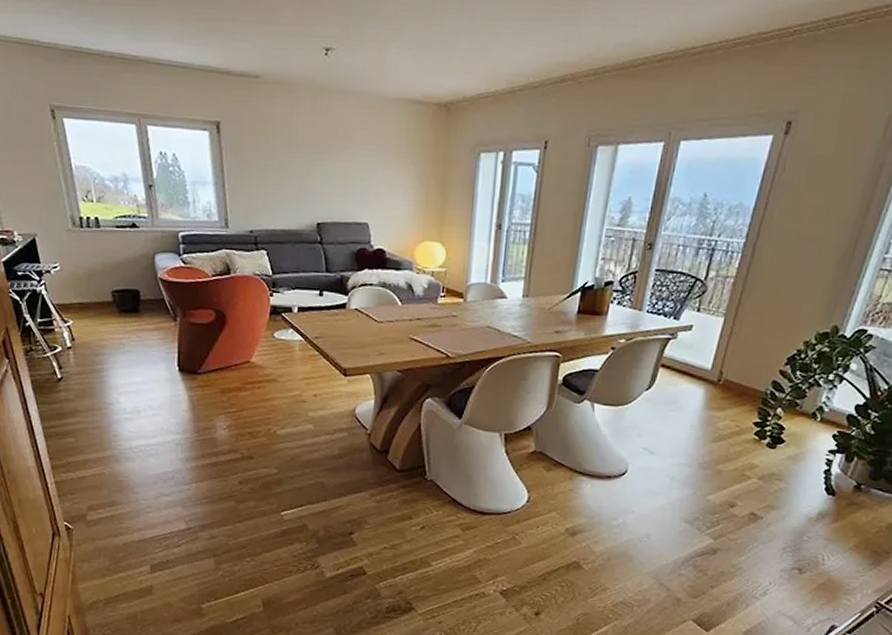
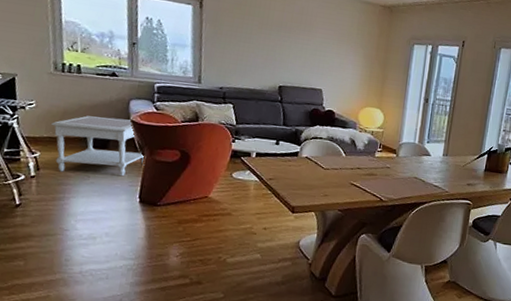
side table: none [79,276,179,343] -> present [51,115,145,177]

